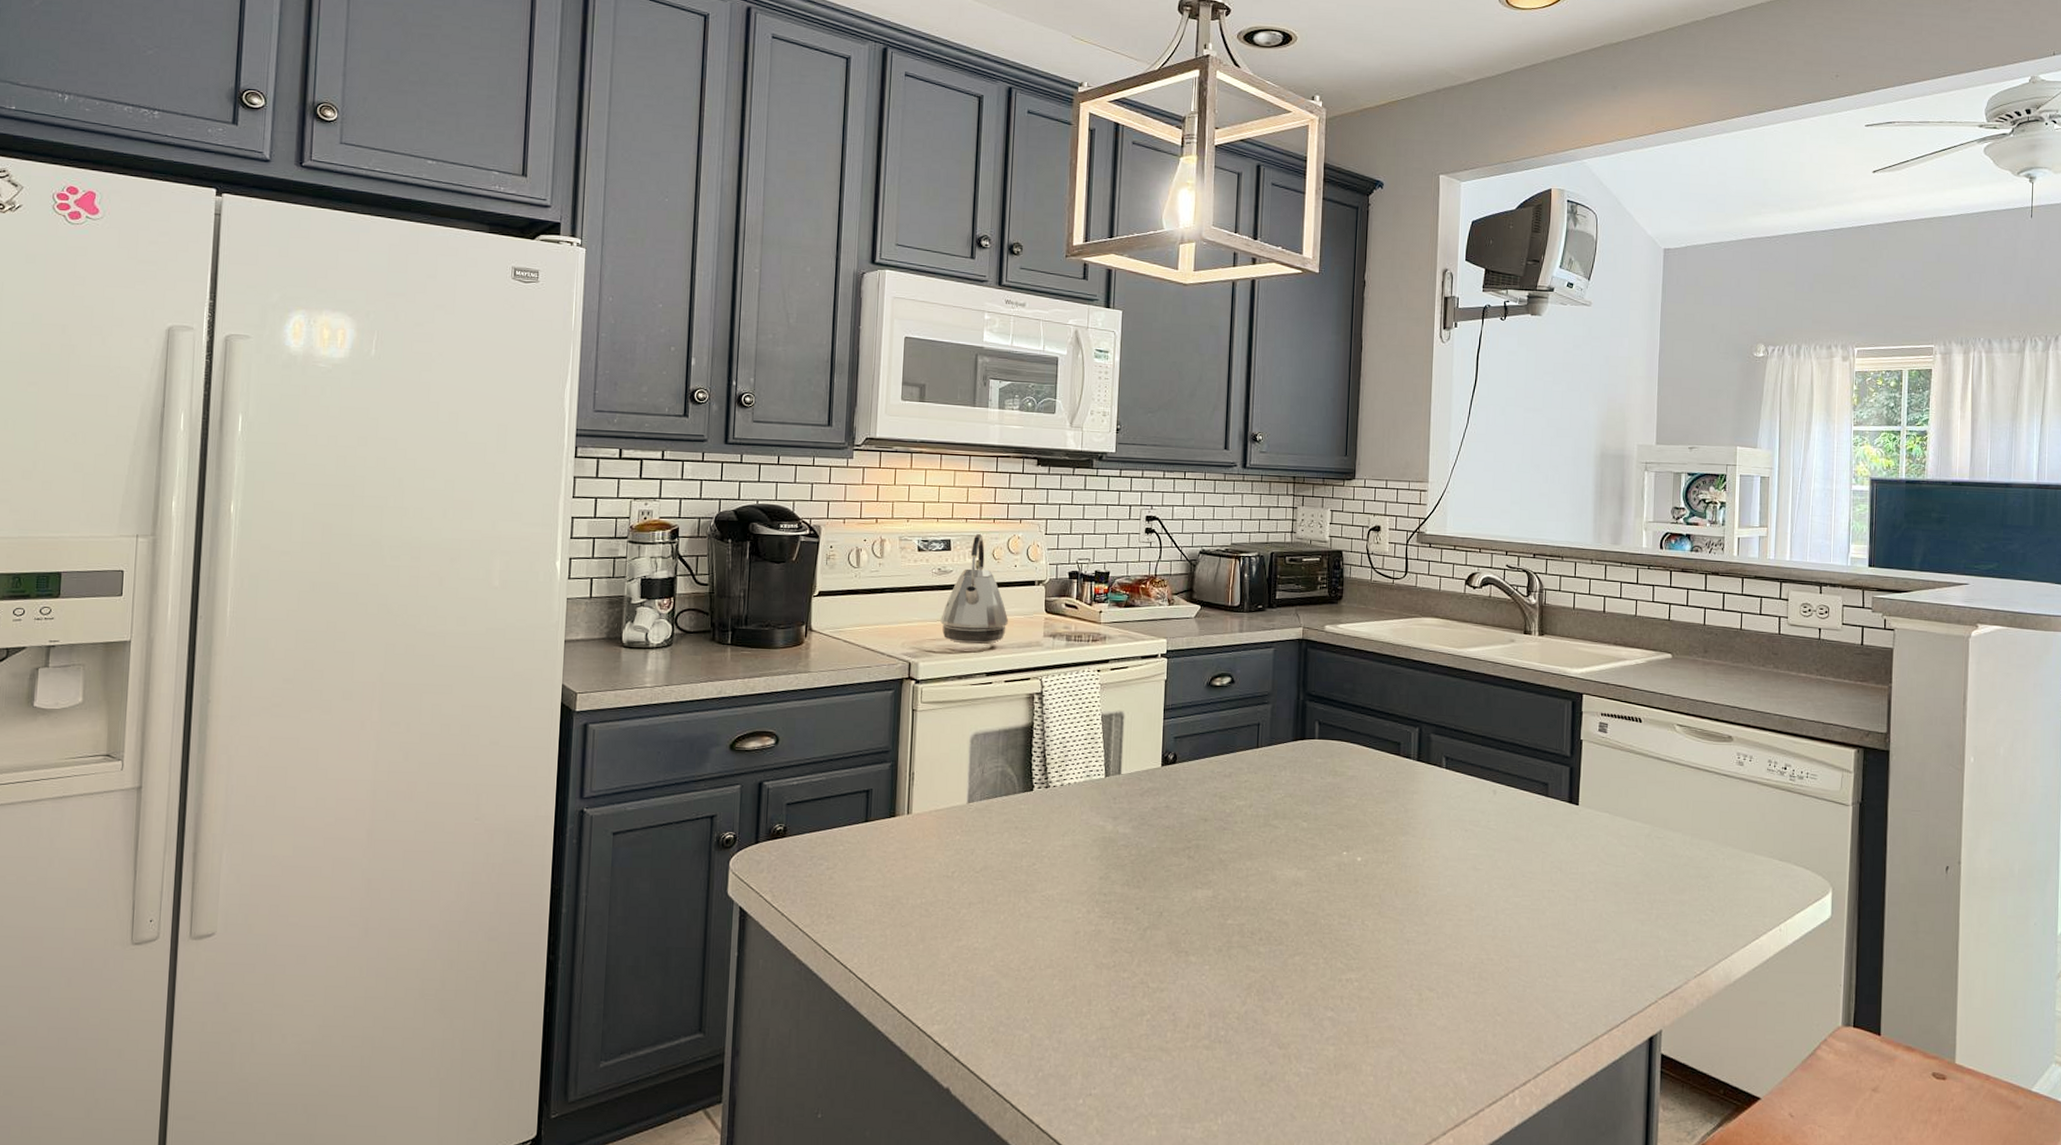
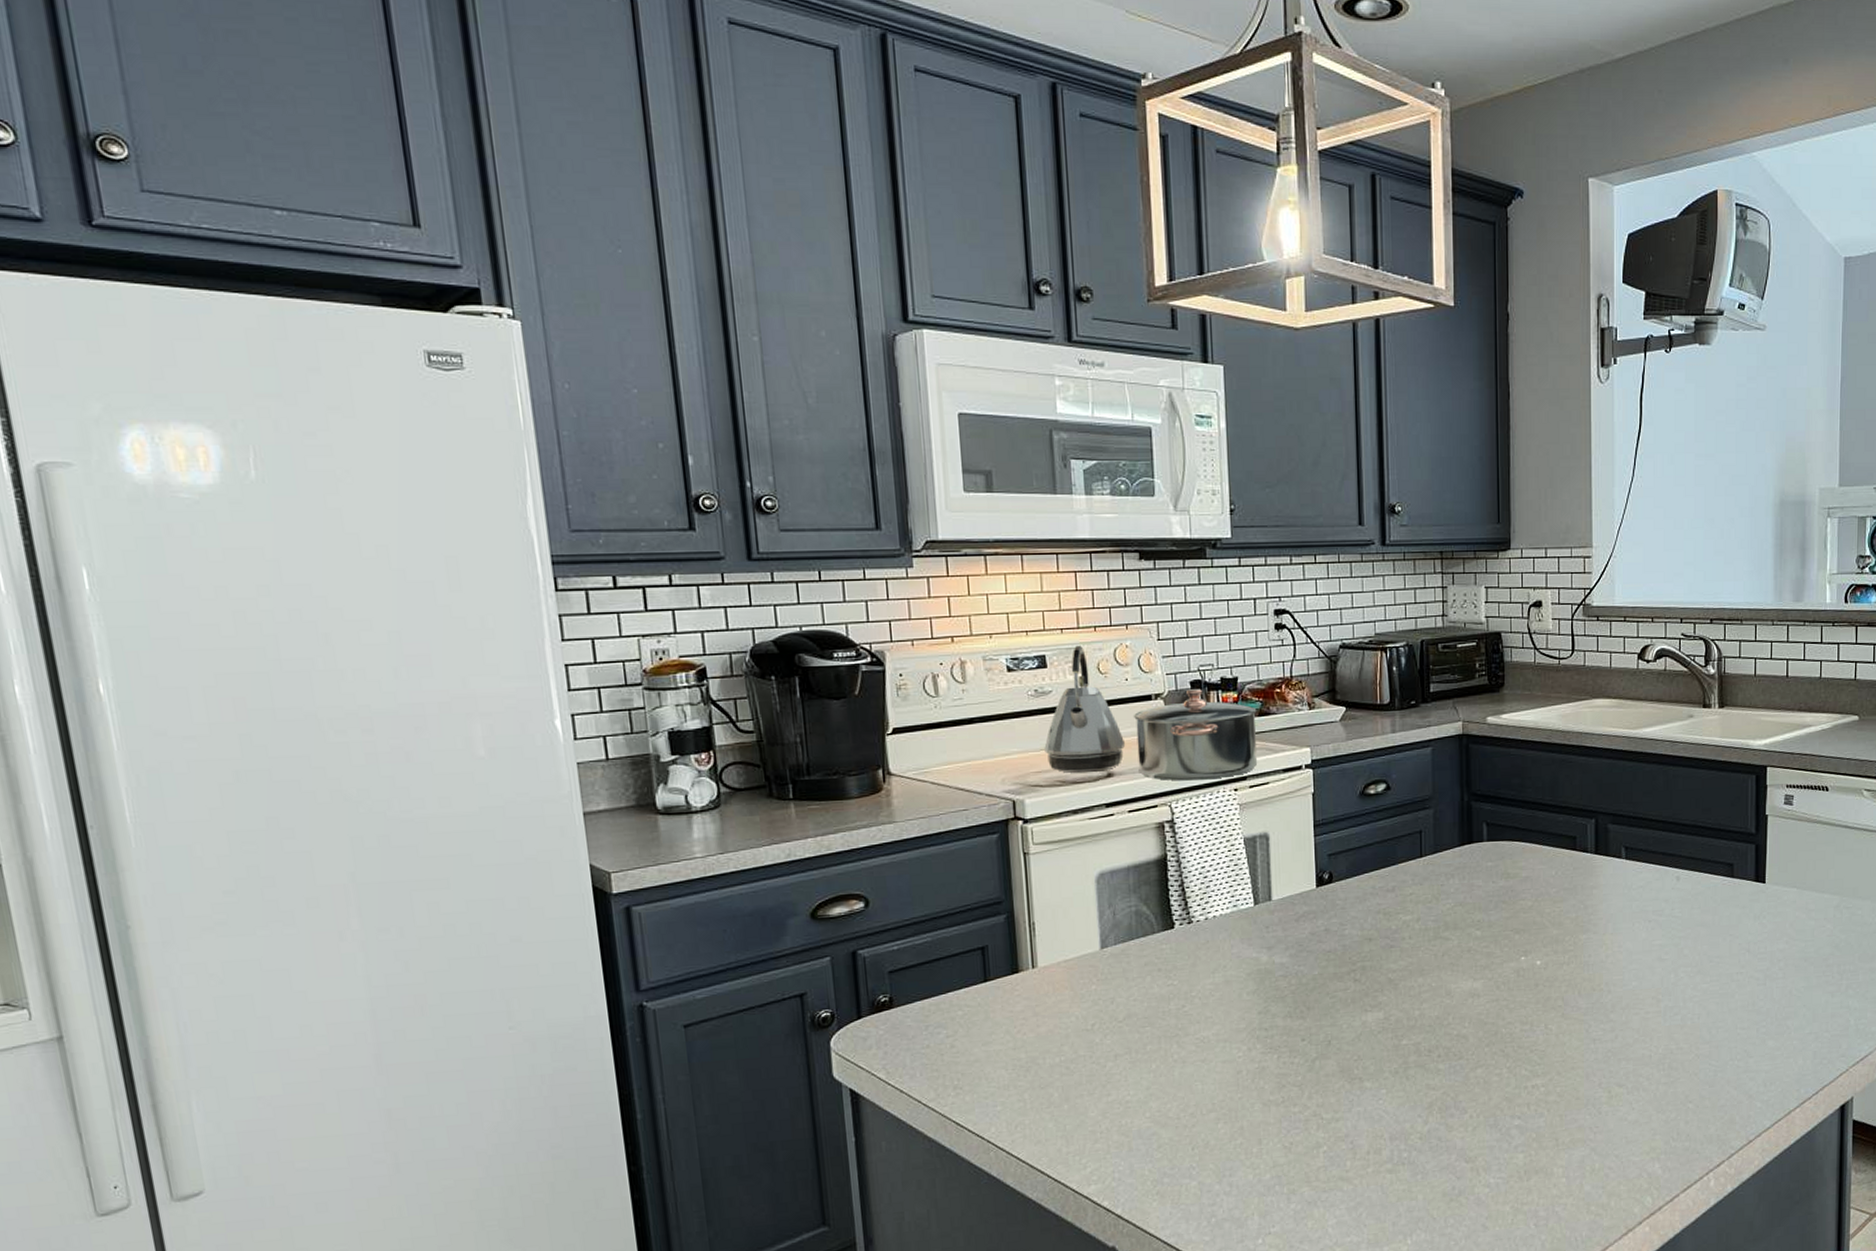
cooking pot: none [1017,579,1124,660] -> present [1133,689,1258,781]

